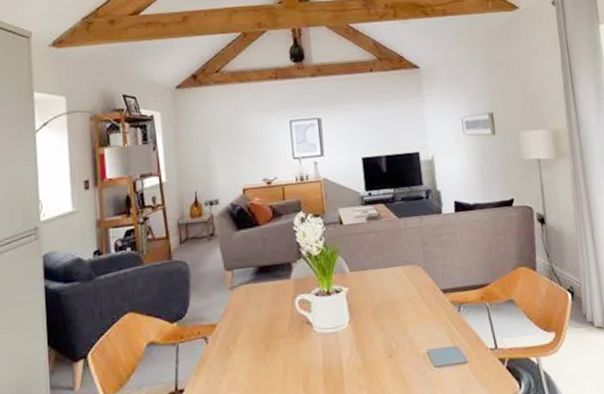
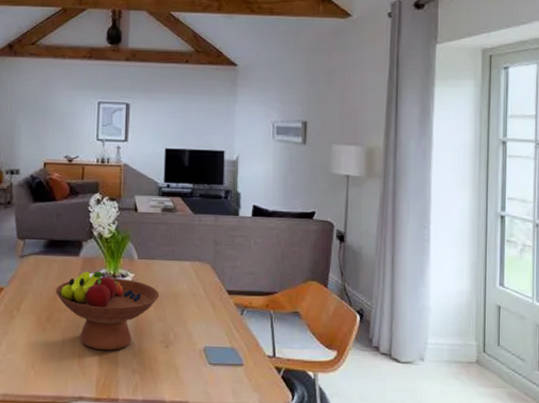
fruit bowl: none [270,290,377,372] -> present [55,271,160,351]

